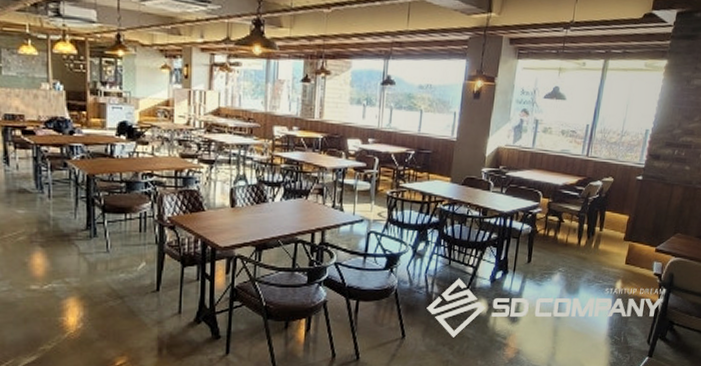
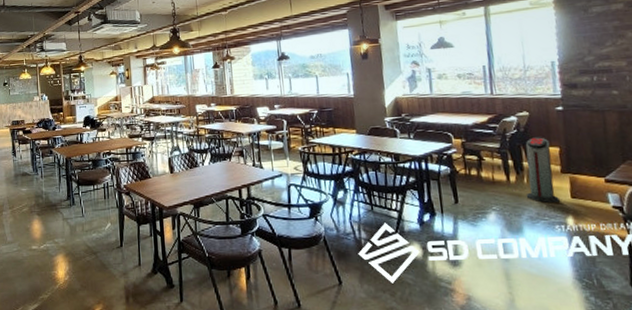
air purifier: none [589,204,623,268] -> present [525,137,560,204]

